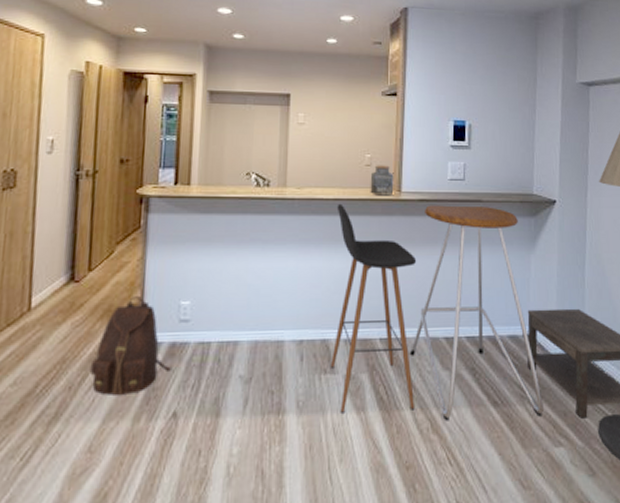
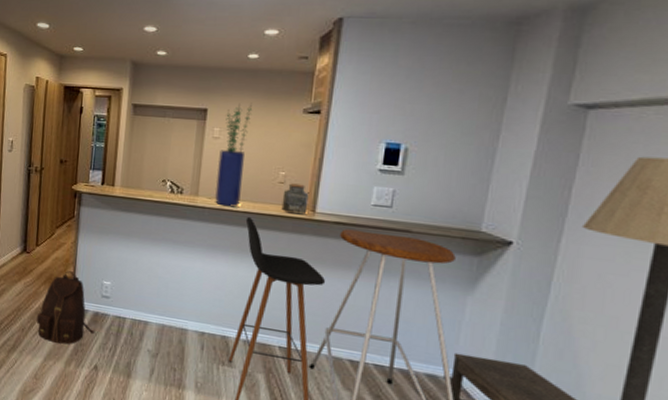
vase: none [304,86,335,196] -> present [215,102,253,208]

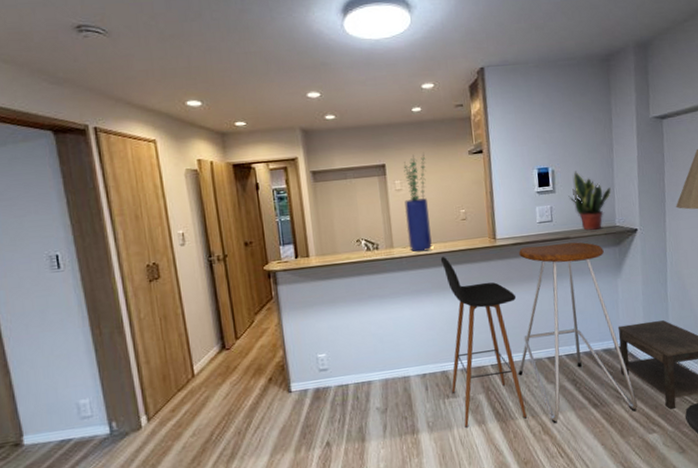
backpack: present [36,271,94,344] -> none [252,354,319,435]
jar: present [281,183,309,215] -> none [466,217,490,246]
potted plant: none [421,154,485,230] -> present [568,171,611,231]

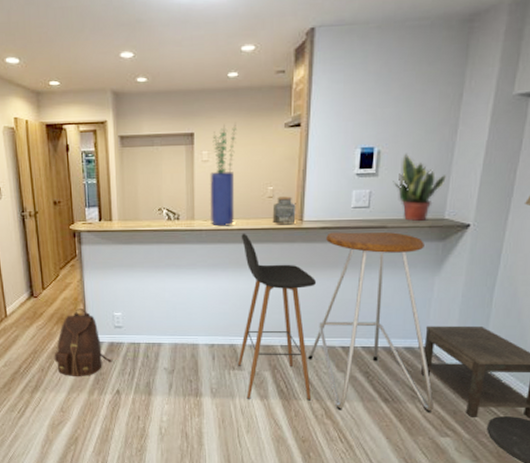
backpack: none [252,354,319,435] -> present [54,308,112,376]
jar: none [466,217,490,246] -> present [272,196,296,225]

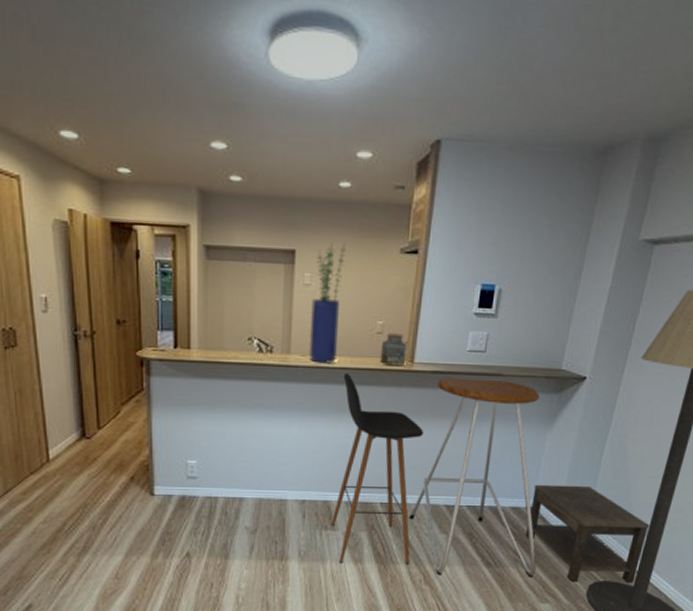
backpack: present [54,308,112,376] -> none [109,454,182,536]
potted plant: present [393,153,446,221] -> none [512,294,567,370]

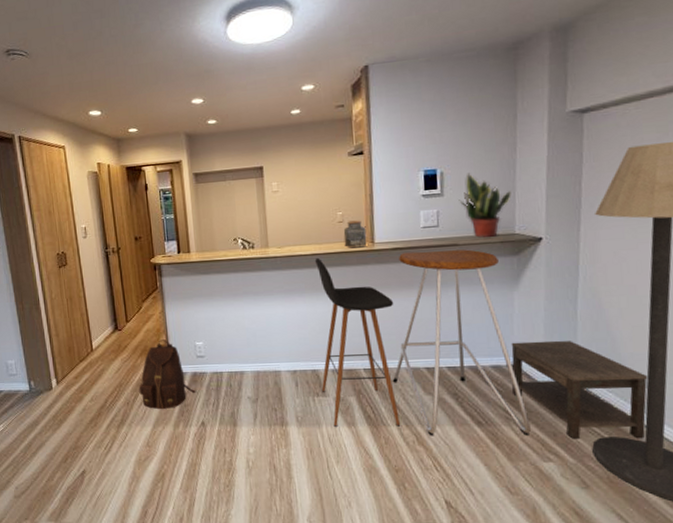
backpack: none [109,454,182,536] -> present [139,339,196,409]
vase: present [309,241,347,364] -> none [280,154,307,253]
potted plant: none [512,294,567,370] -> present [459,173,511,238]

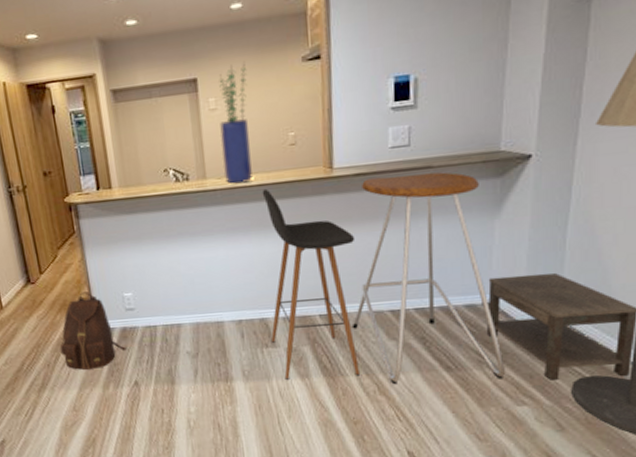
vase: none [280,154,307,253] -> present [219,61,252,184]
jar: present [343,220,368,249] -> none [296,141,325,176]
potted plant: present [459,173,511,238] -> none [435,78,498,157]

